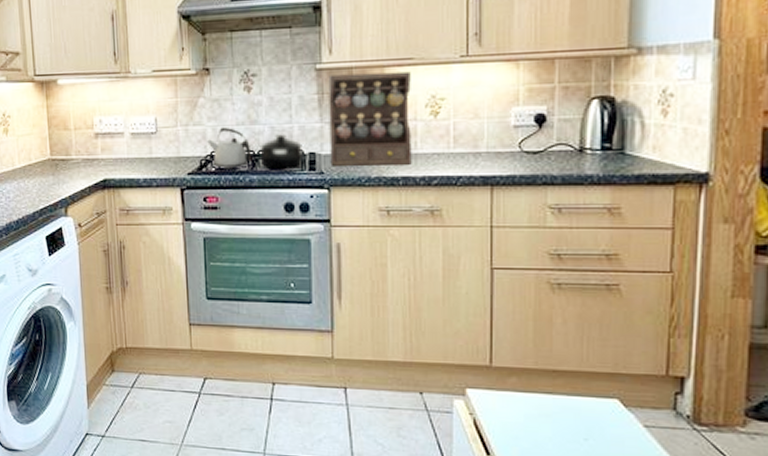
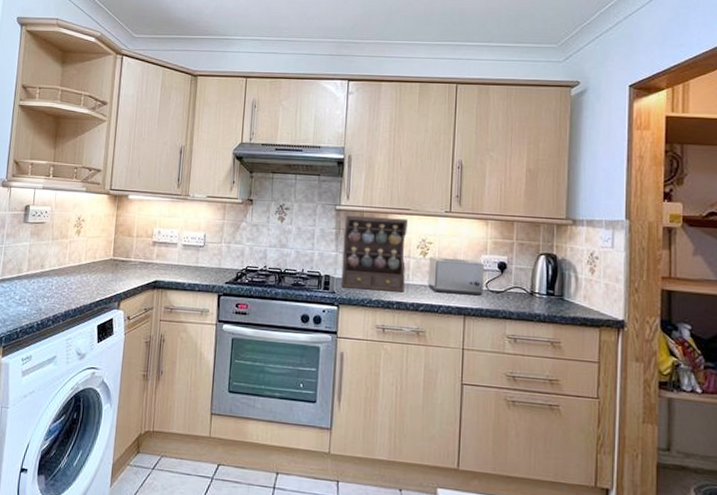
kettle: present [207,126,252,170] -> none [244,247,279,283]
saucepan: present [260,134,303,172] -> none [285,257,320,288]
toaster: none [441,115,515,161] -> present [427,257,484,296]

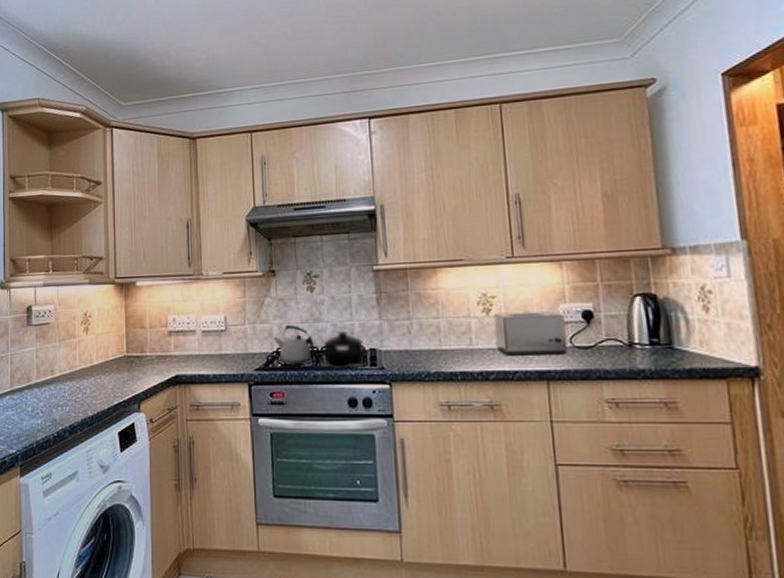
kettle: none [244,247,279,283] -> present [273,324,316,365]
saucepan: none [285,257,320,288] -> present [323,331,364,367]
spice rack: present [341,215,408,293] -> none [385,272,469,362]

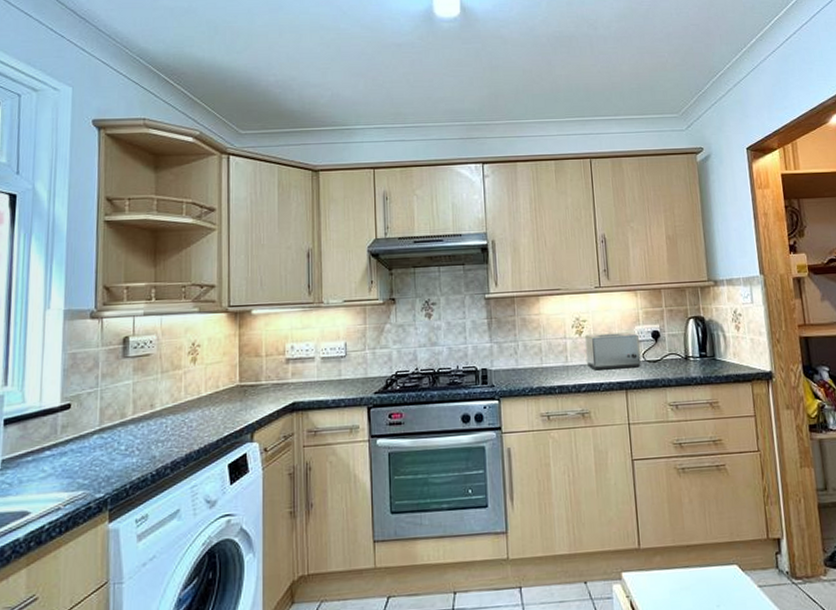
kettle: present [273,324,316,365] -> none [393,349,433,387]
saucepan: present [323,331,364,367] -> none [439,353,476,387]

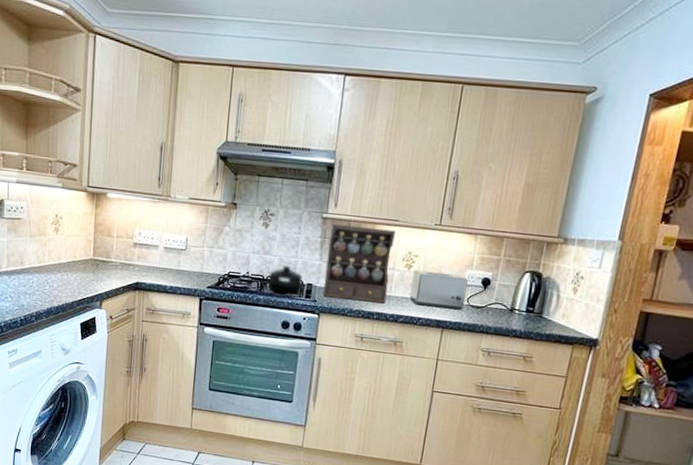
saucepan: none [439,353,476,387] -> present [268,265,303,296]
spice rack: none [495,299,565,380] -> present [323,224,396,304]

